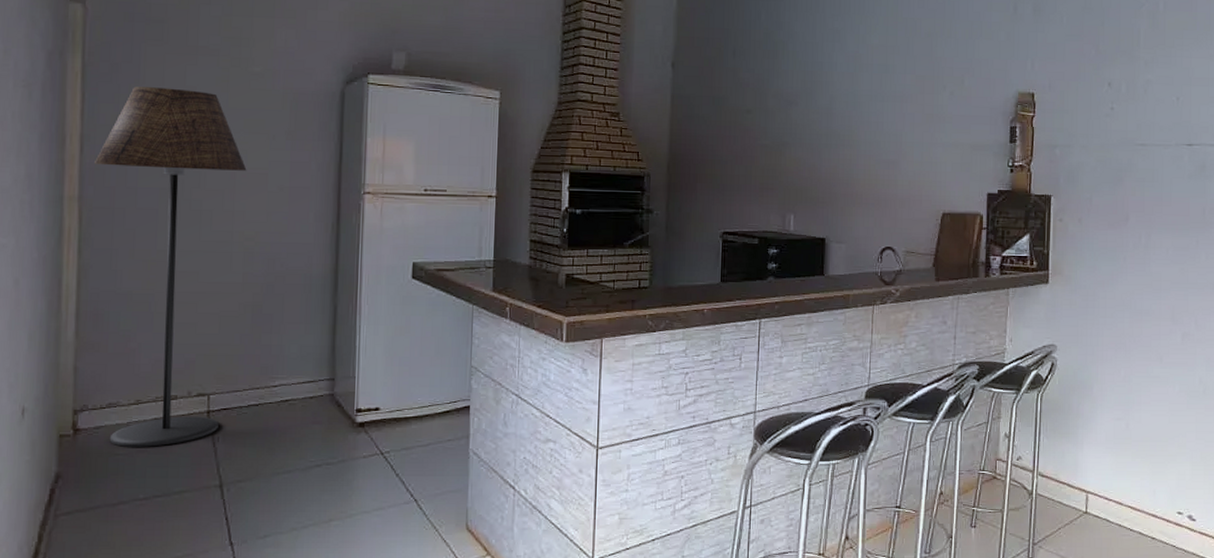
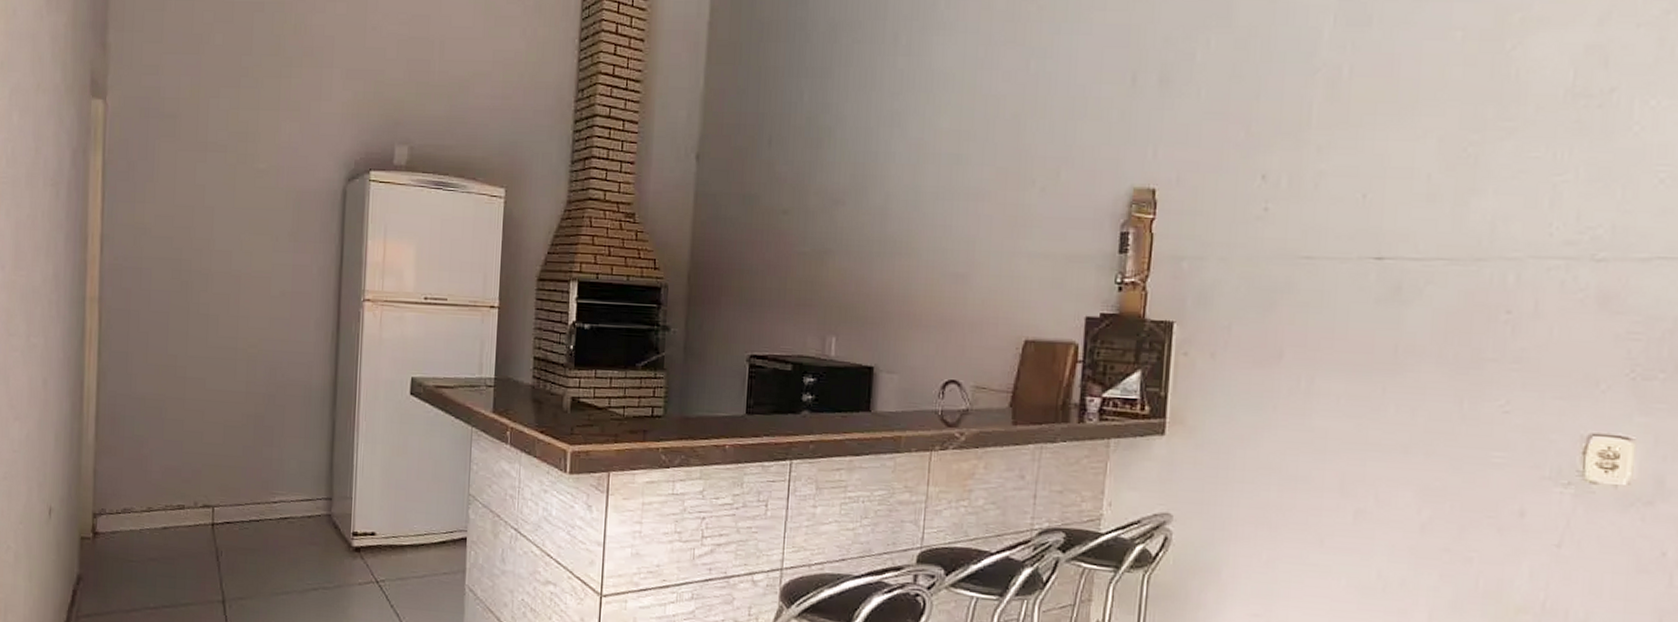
floor lamp: present [93,87,247,447] -> none [112,185,251,556]

